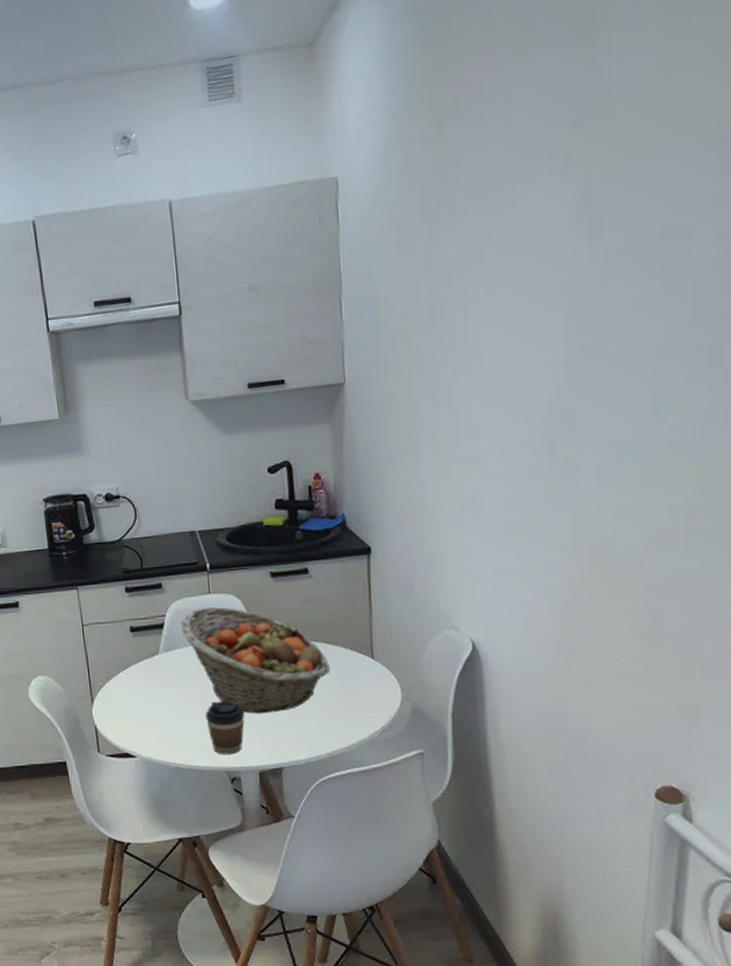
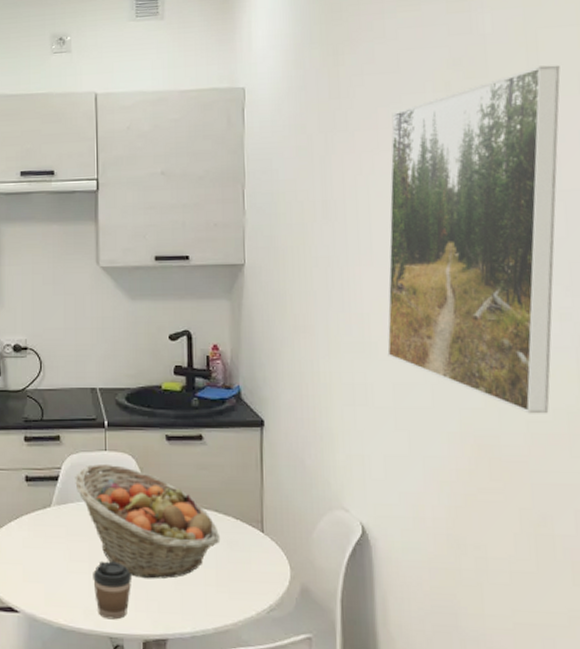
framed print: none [498,113,696,514] -> present [387,65,560,414]

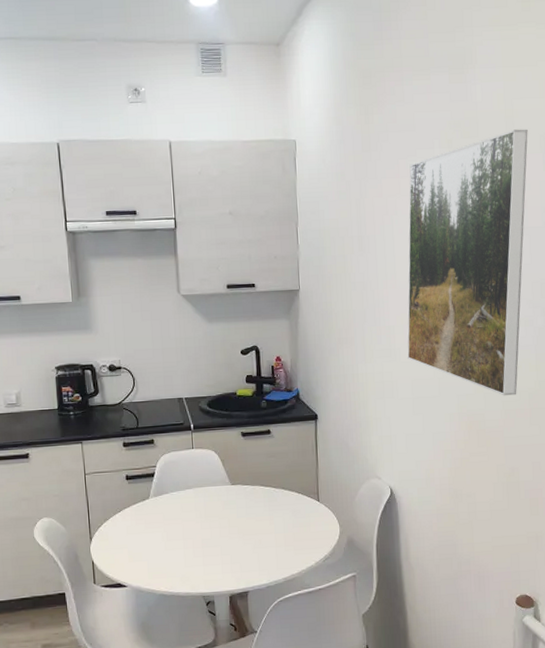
fruit basket: present [75,463,219,579] -> none [168,459,286,548]
coffee cup: present [93,561,133,620] -> none [187,536,219,583]

